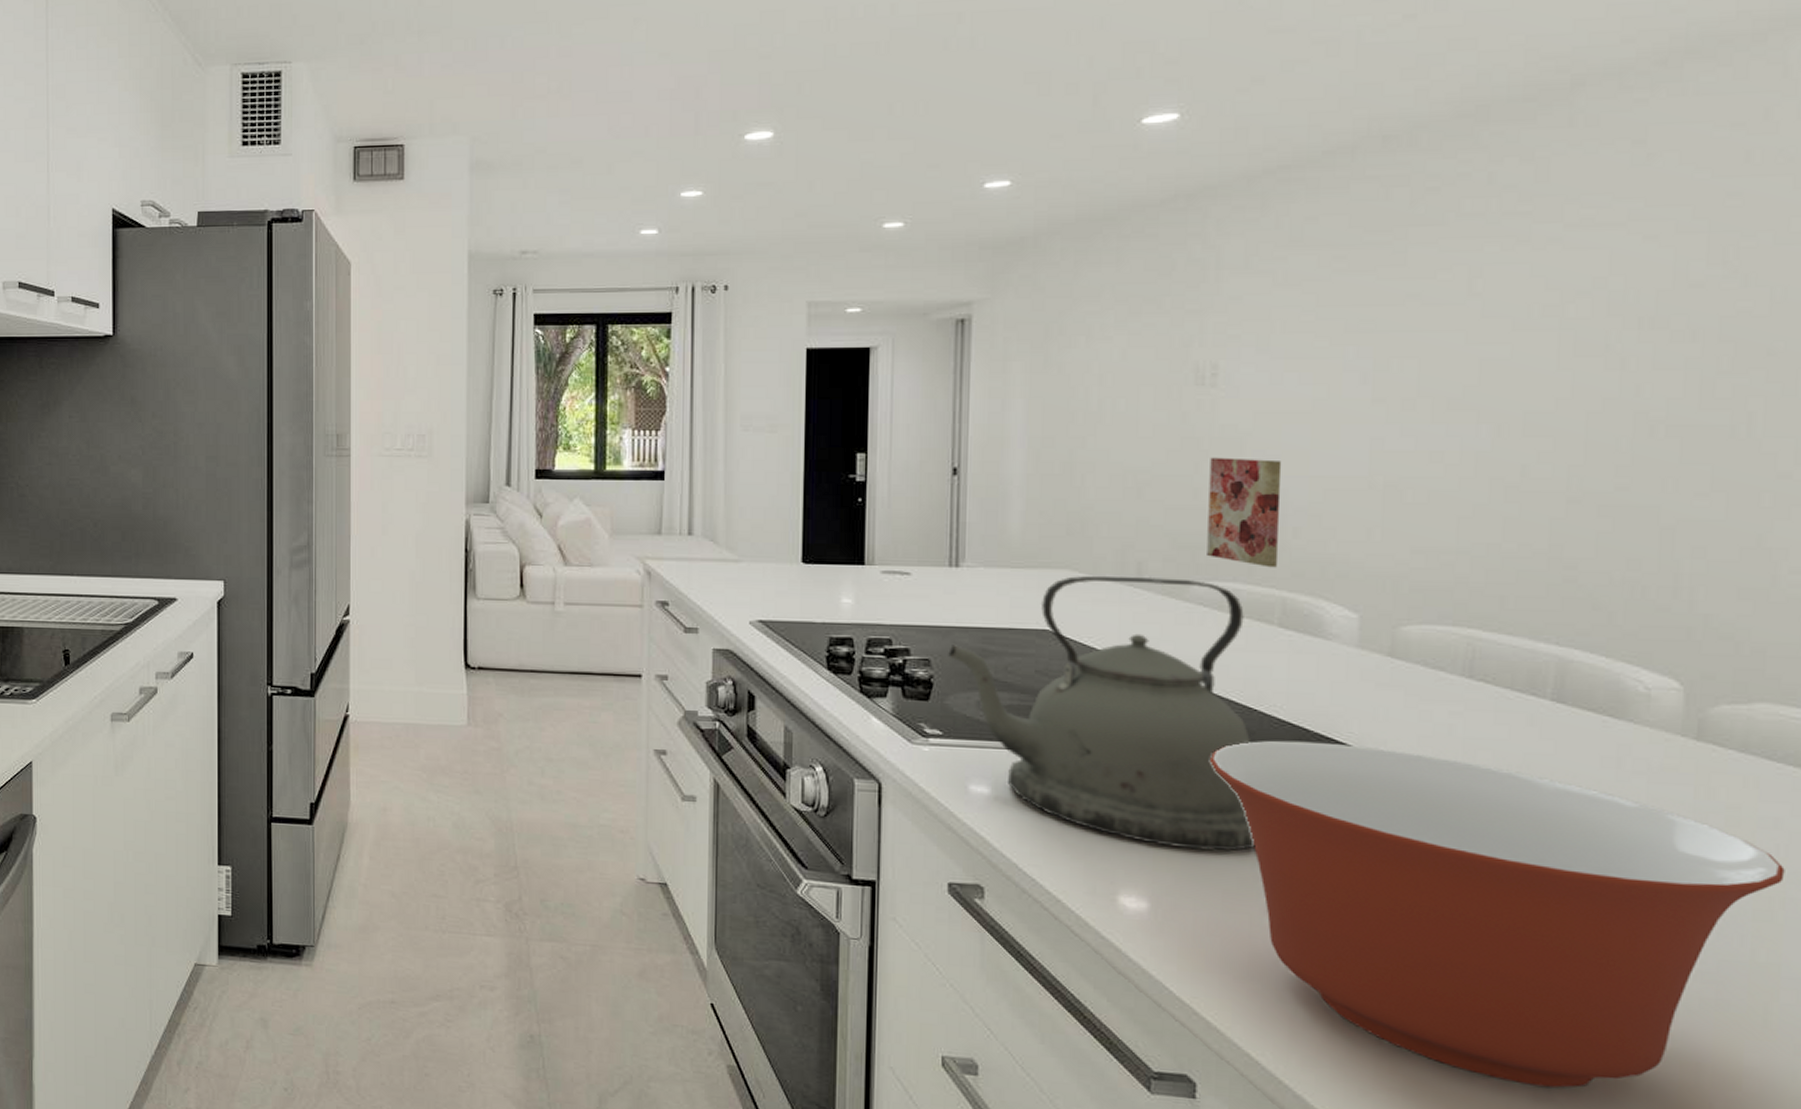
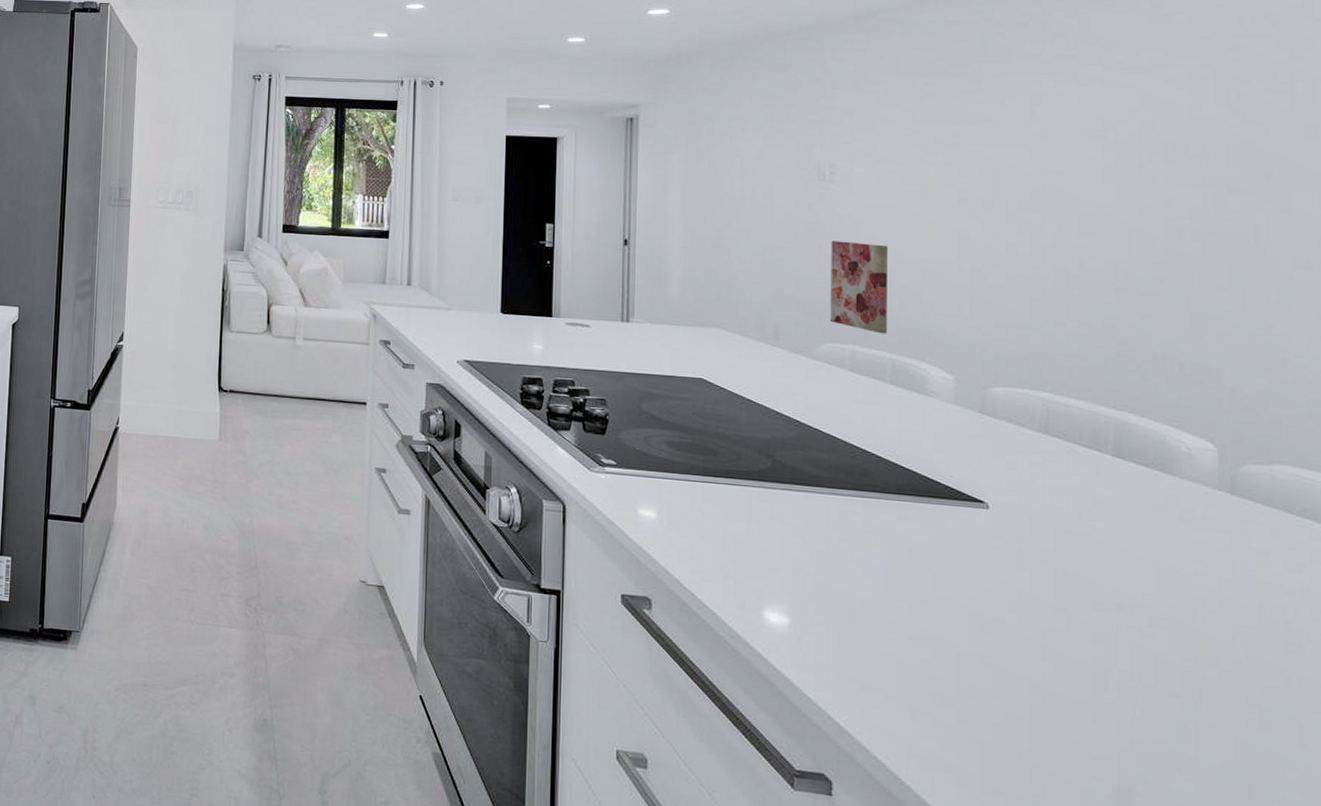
kettle: present [948,576,1256,852] -> none [621,334,876,576]
mixing bowl: present [1210,740,1785,1088] -> none [837,480,1309,796]

